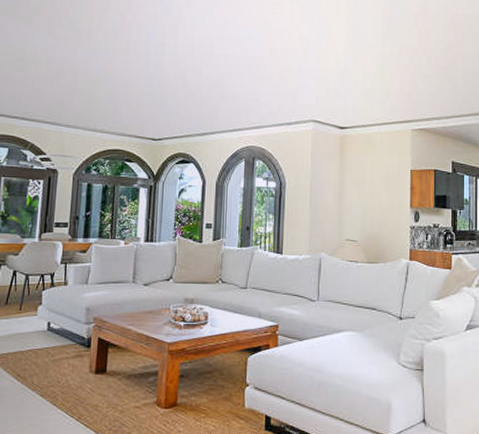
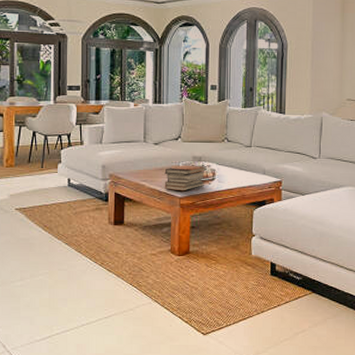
book stack: none [152,307,199,336] -> present [164,165,207,191]

